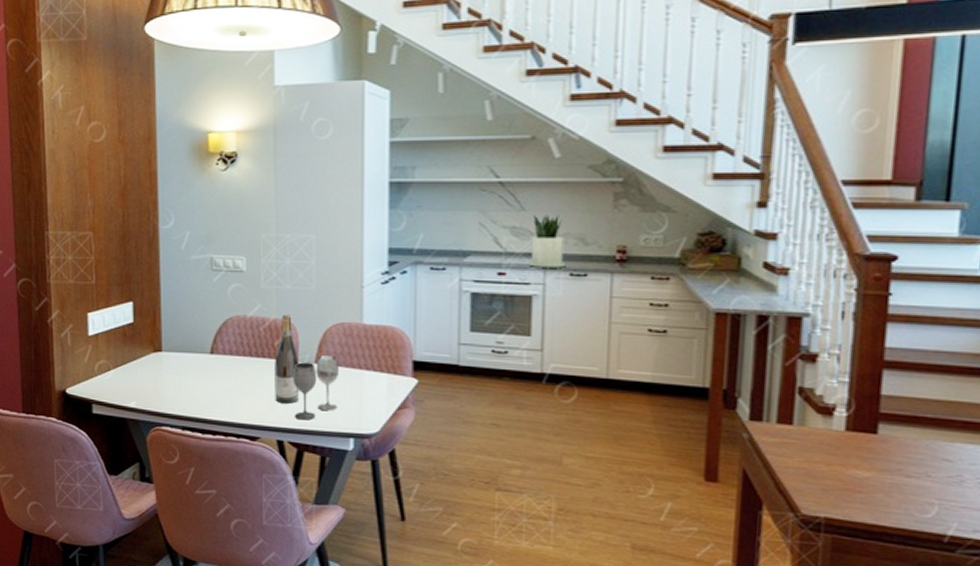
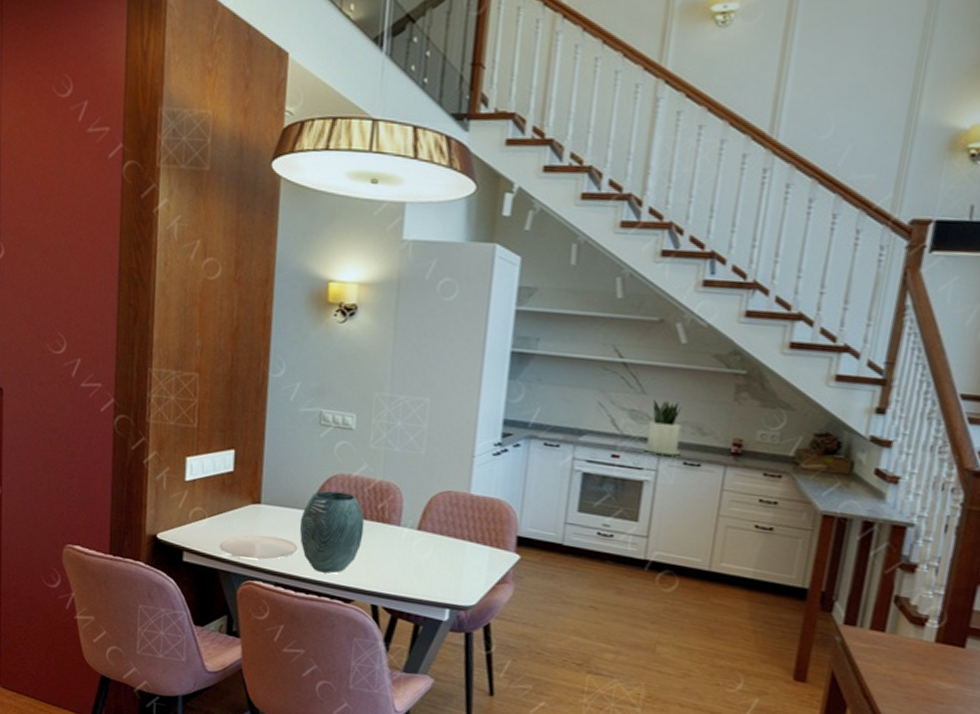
plate: none [126,381,201,406] -> present [219,535,298,559]
vase: none [201,333,263,413] -> present [299,490,365,574]
wine bottle: present [273,314,300,404] -> none [373,477,402,569]
wineglass: present [292,356,340,420] -> none [392,522,442,587]

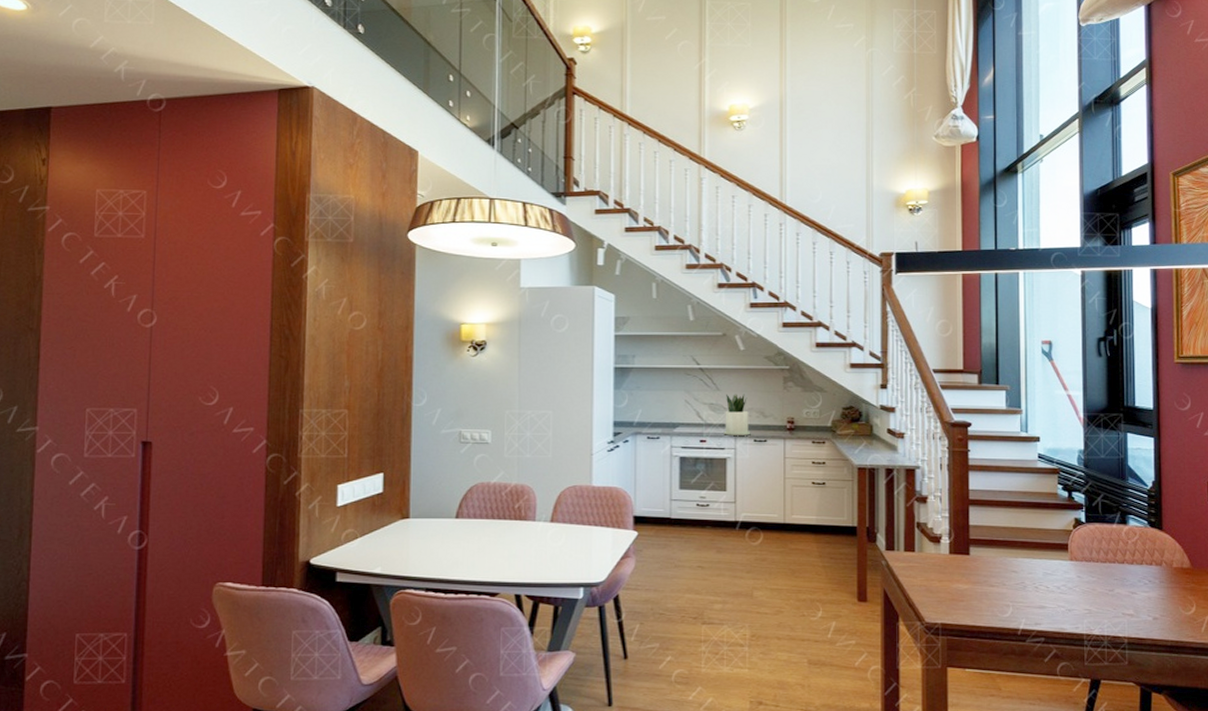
plate: present [219,535,298,559] -> none [372,546,445,570]
vase: present [299,490,365,574] -> none [446,498,504,572]

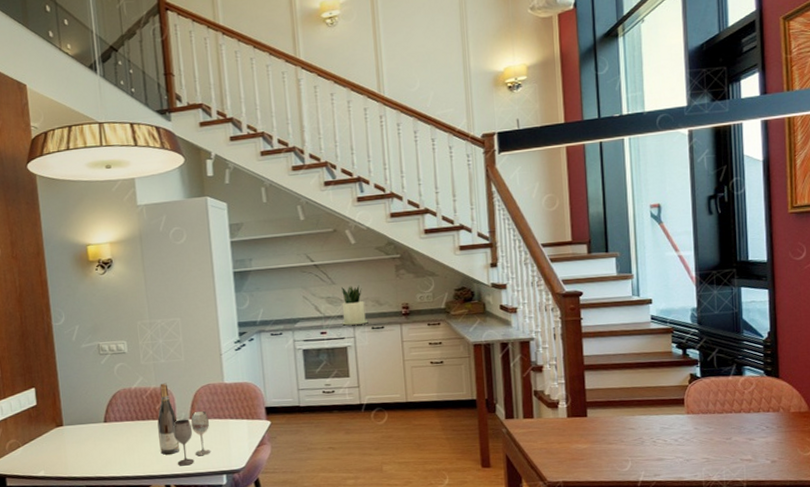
wine bottle: none [513,480,537,560] -> present [157,383,180,455]
wineglass: none [530,515,572,574] -> present [172,411,211,466]

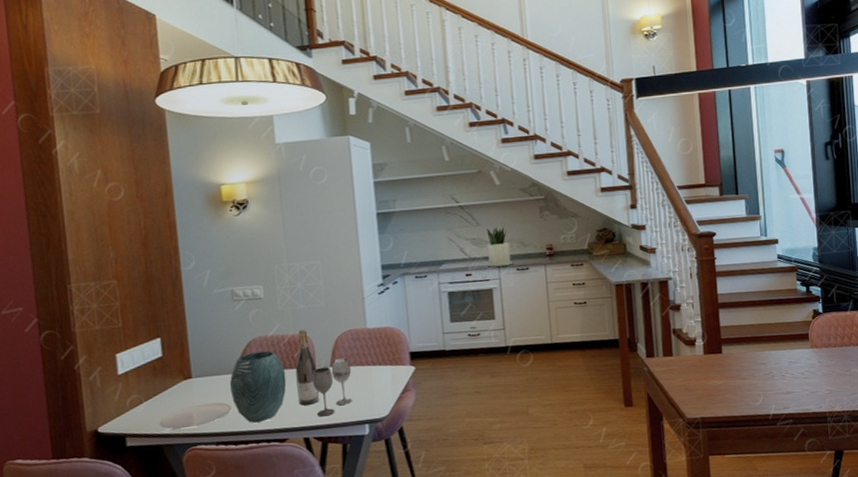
plate: none [35,449,99,473] -> present [159,402,232,430]
vase: none [97,402,149,469] -> present [229,351,287,423]

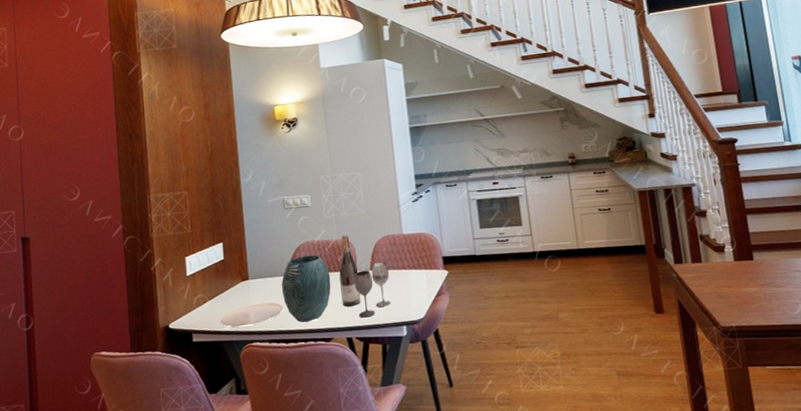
planter: present [487,226,513,268] -> none [511,137,537,177]

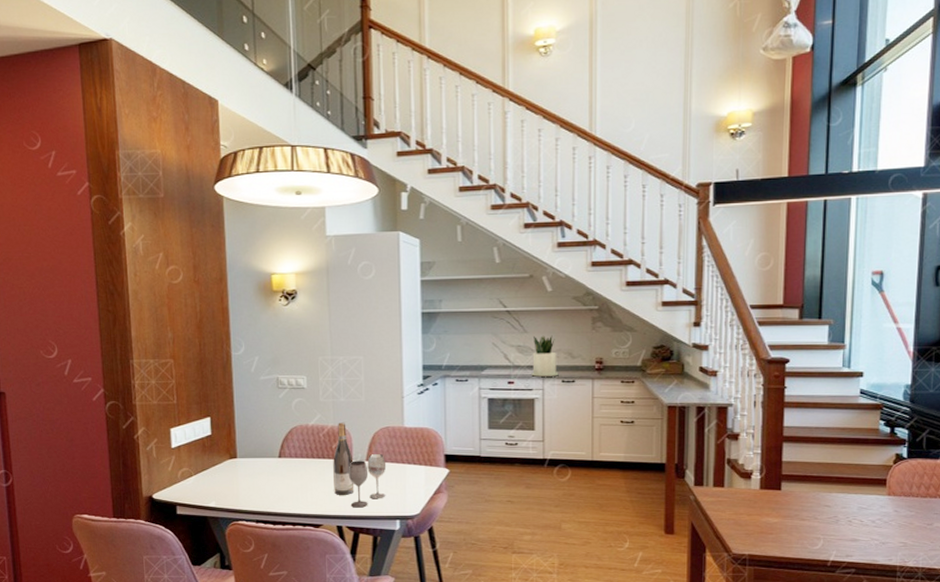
plate: present [221,302,283,327] -> none [206,483,272,504]
vase: present [281,255,331,323] -> none [270,439,324,506]
planter: none [511,137,537,177] -> present [531,335,559,378]

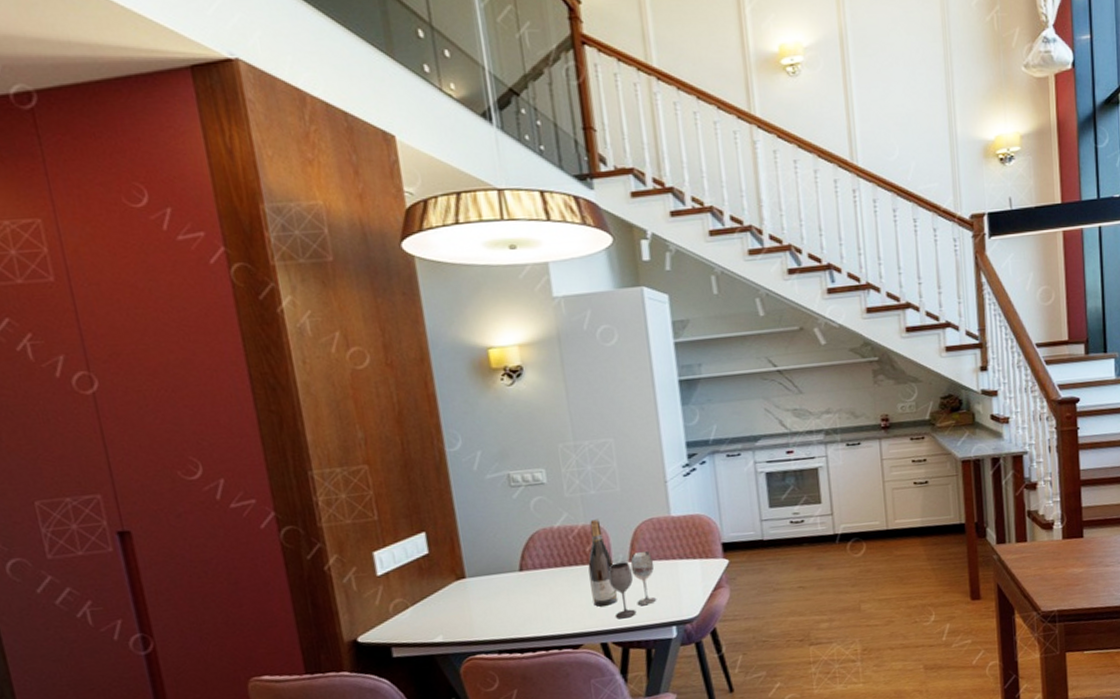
planter: present [531,335,559,378] -> none [810,394,842,444]

